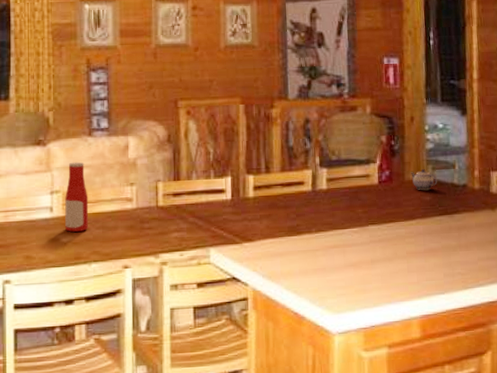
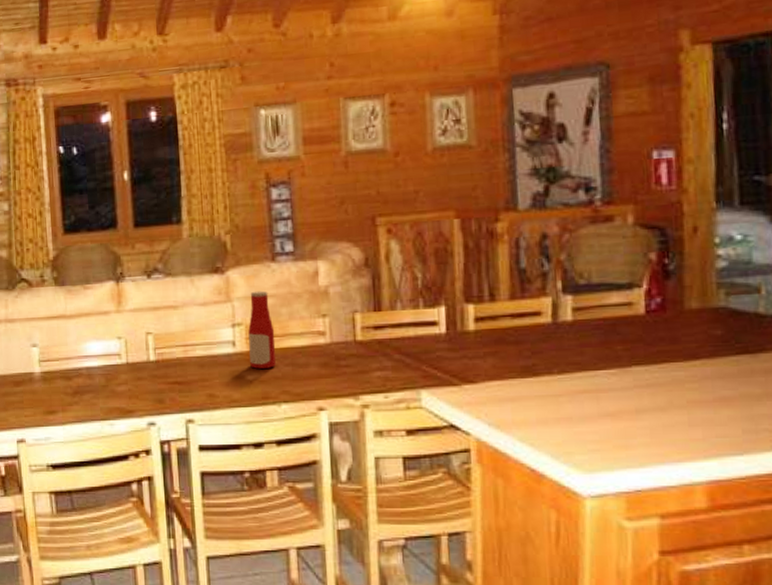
teapot: present [411,169,438,191] -> none [693,294,734,323]

